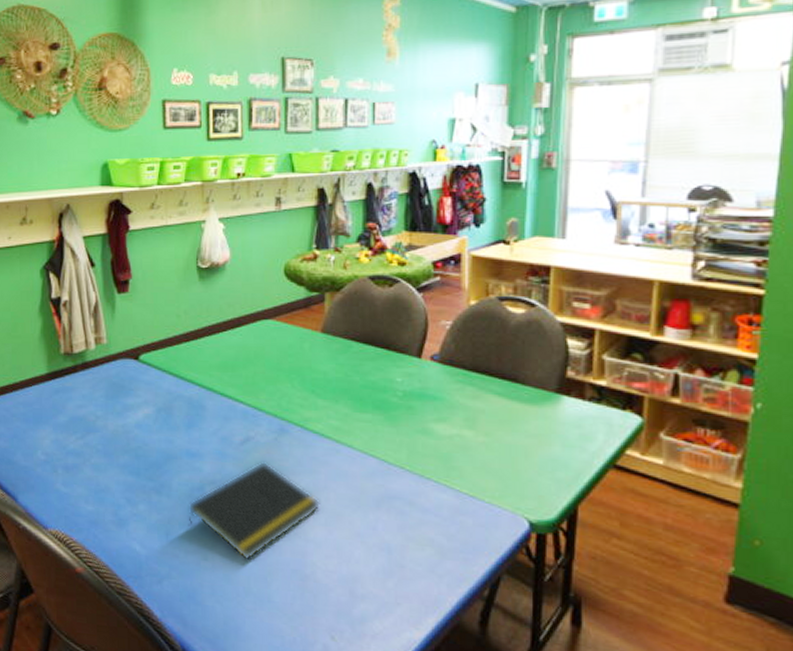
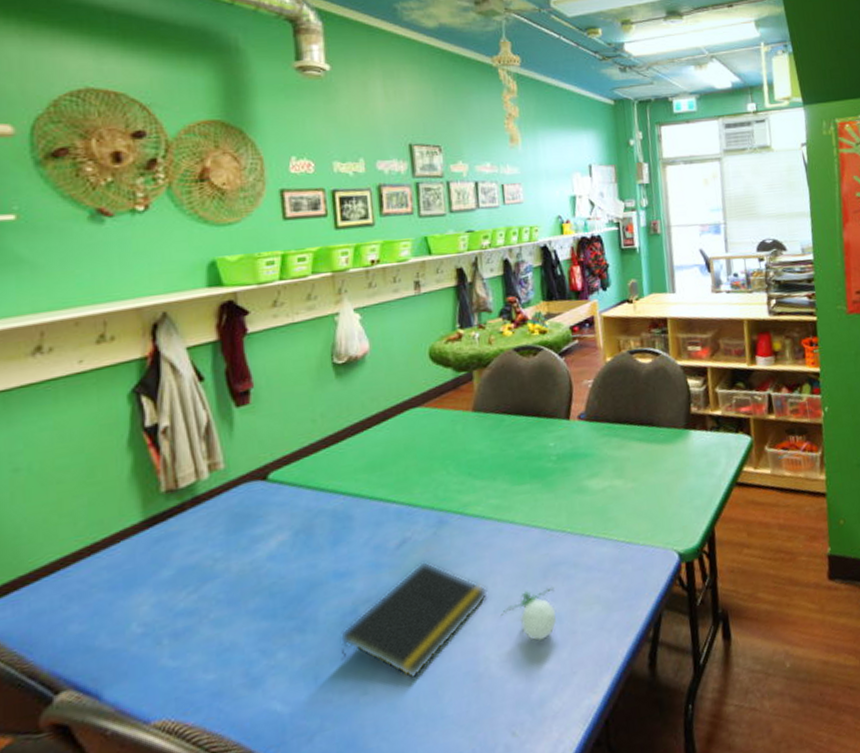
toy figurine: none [331,513,386,565] -> present [500,586,558,642]

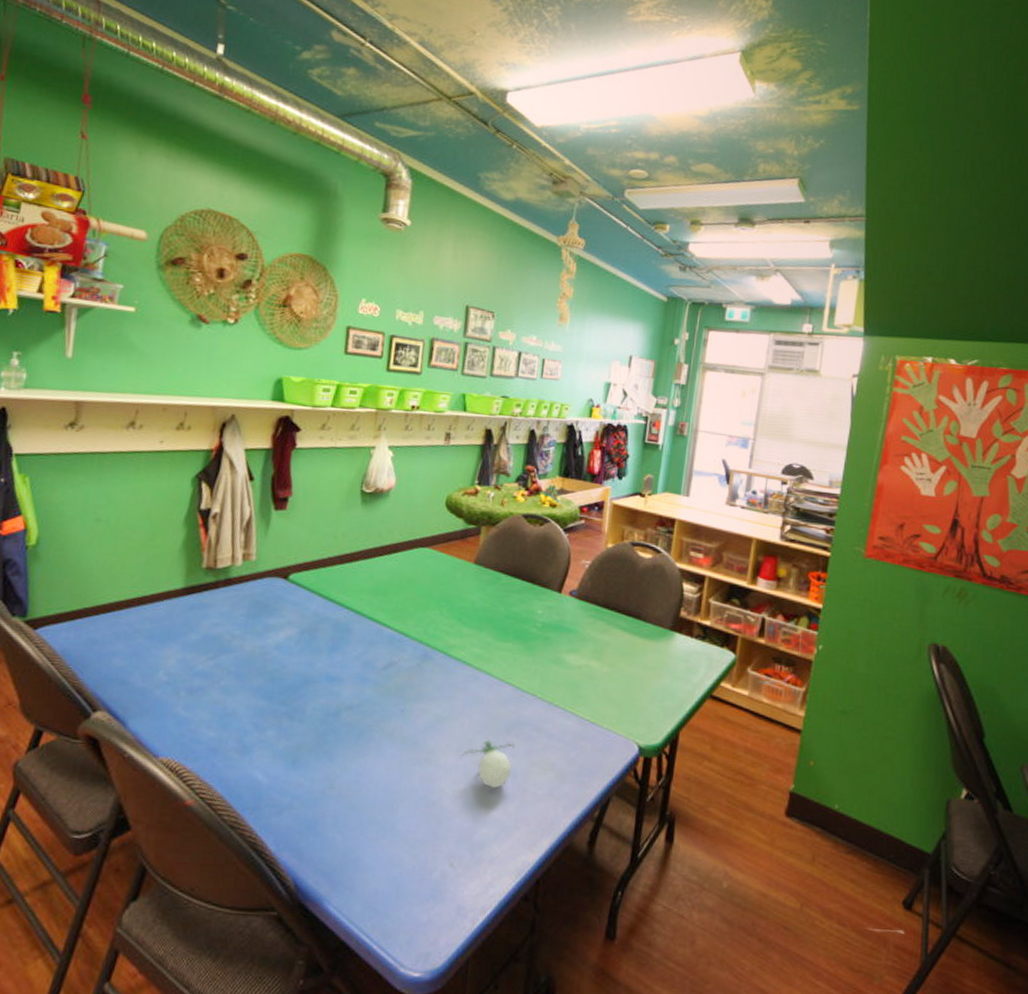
notepad: present [339,561,488,680] -> none [318,687,455,788]

